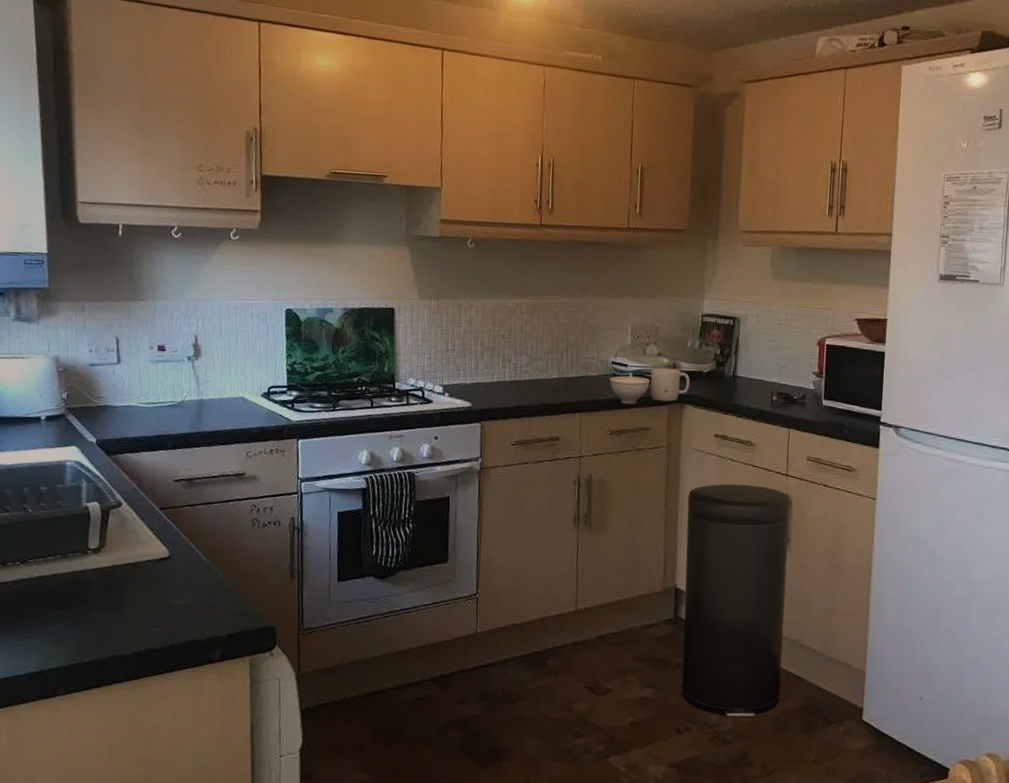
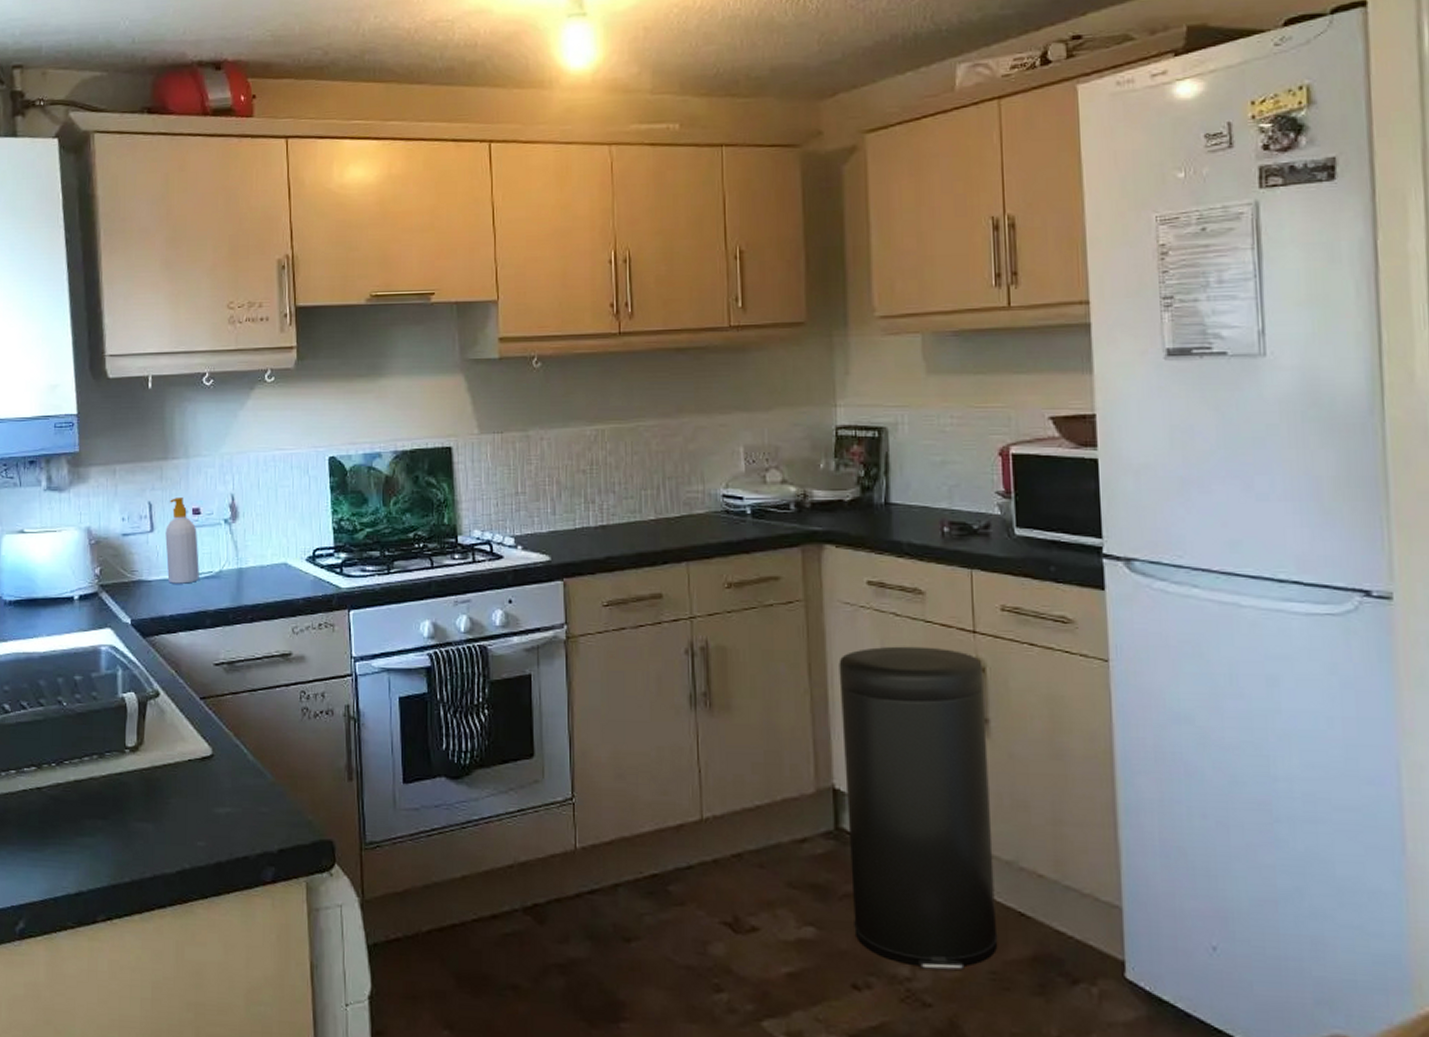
soap bottle: none [131,335,163,411] -> present [165,498,199,584]
bowl: present [609,376,650,405] -> none [721,512,774,549]
mug: present [650,367,691,402] -> none [774,498,828,541]

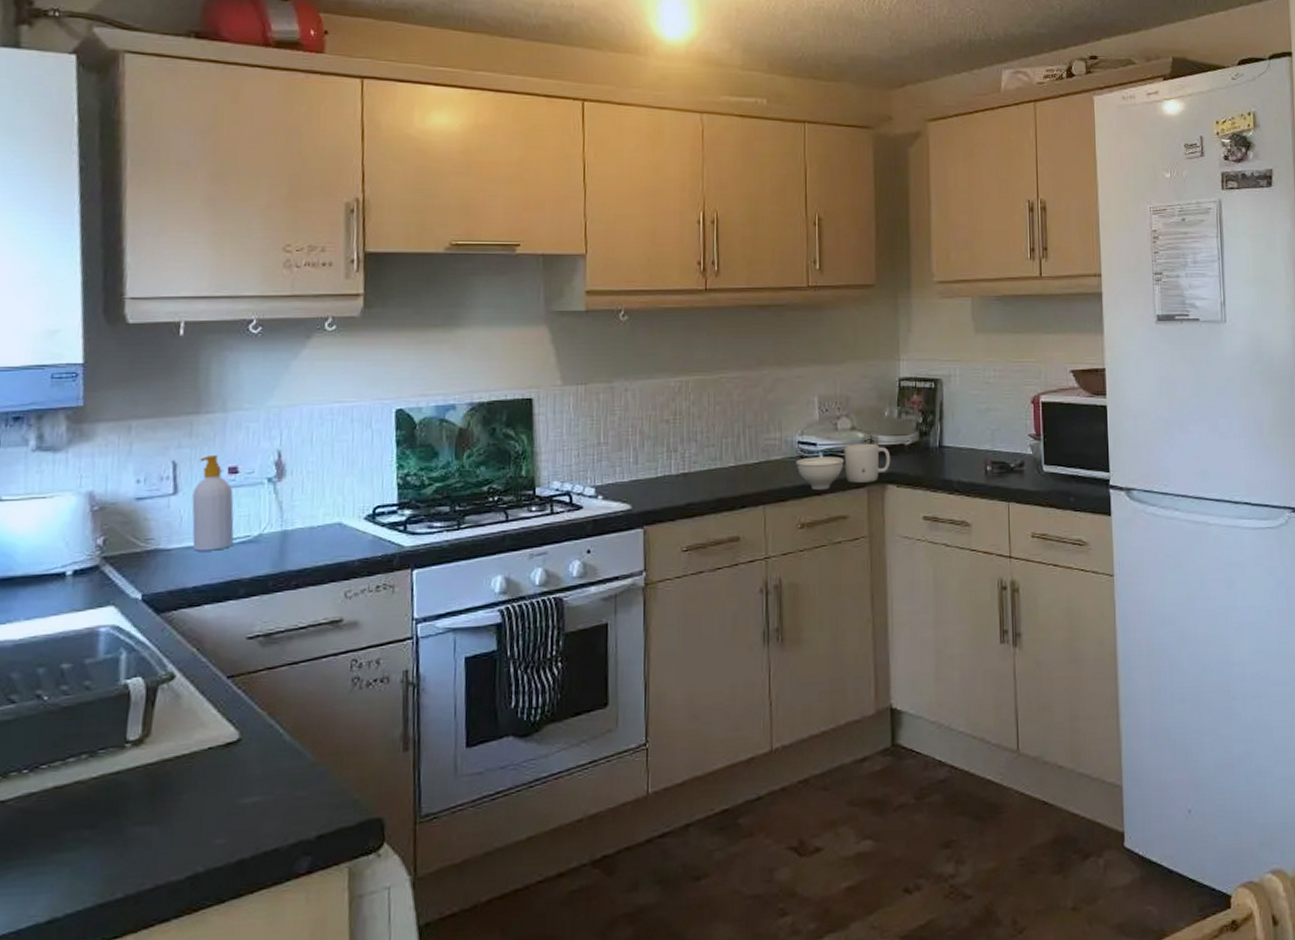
bowl: none [721,512,774,549] -> present [796,456,844,491]
mug: none [774,498,828,541] -> present [844,443,891,483]
pedal bin: present [839,646,998,971] -> none [898,573,1026,866]

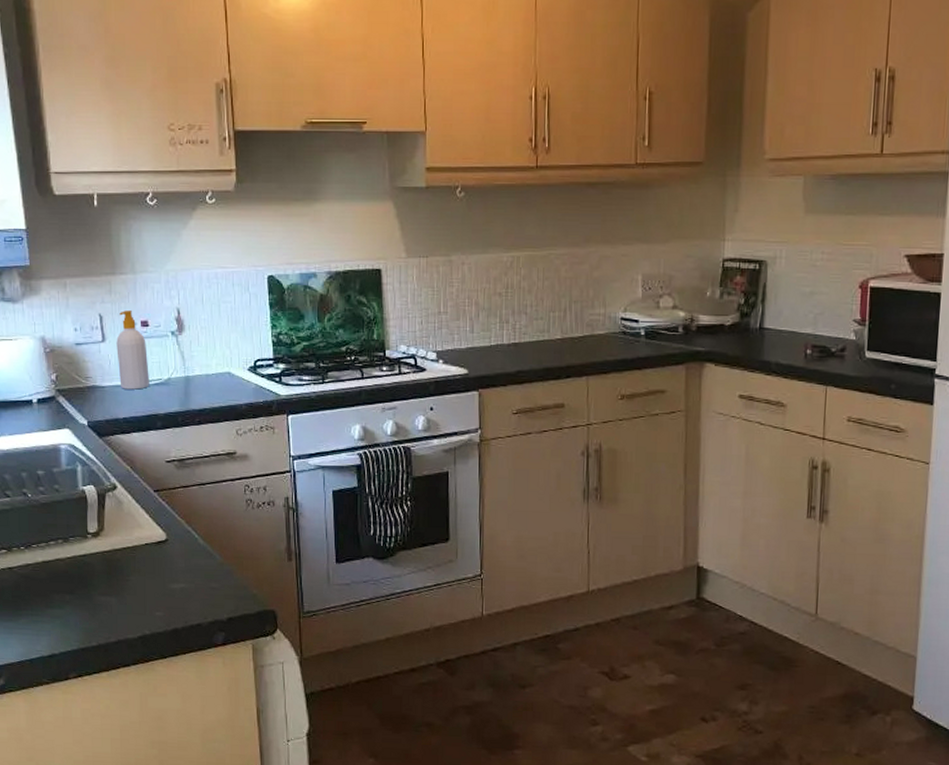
bowl: present [796,456,844,491] -> none [618,333,664,365]
mug: present [844,443,891,483] -> none [664,322,711,360]

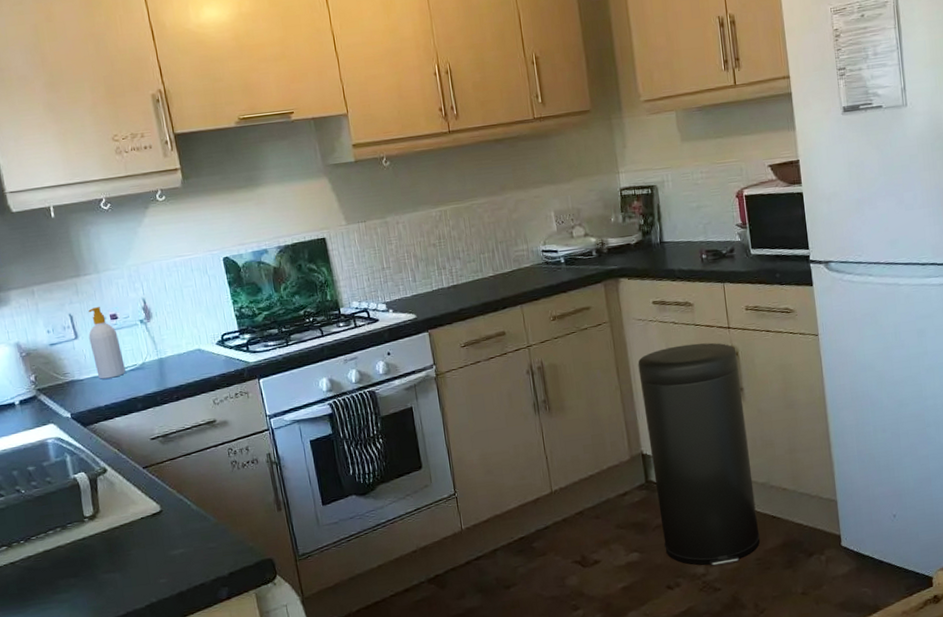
pedal bin: none [706,450,828,706] -> present [638,343,760,567]

